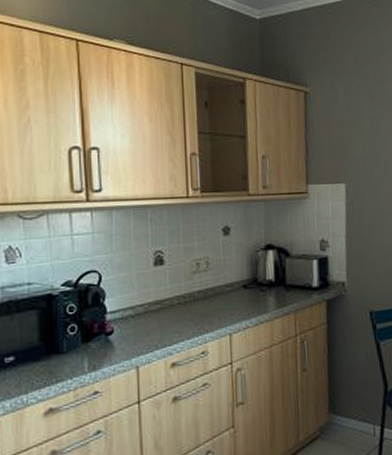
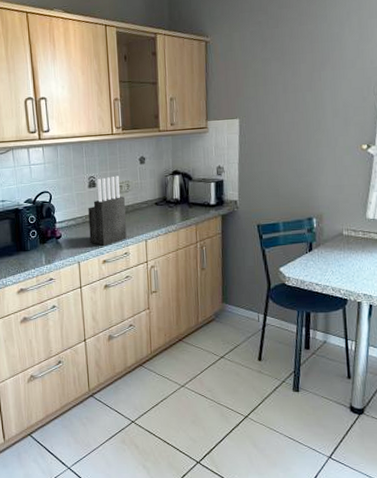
knife block: none [152,250,205,343] -> present [88,175,127,246]

